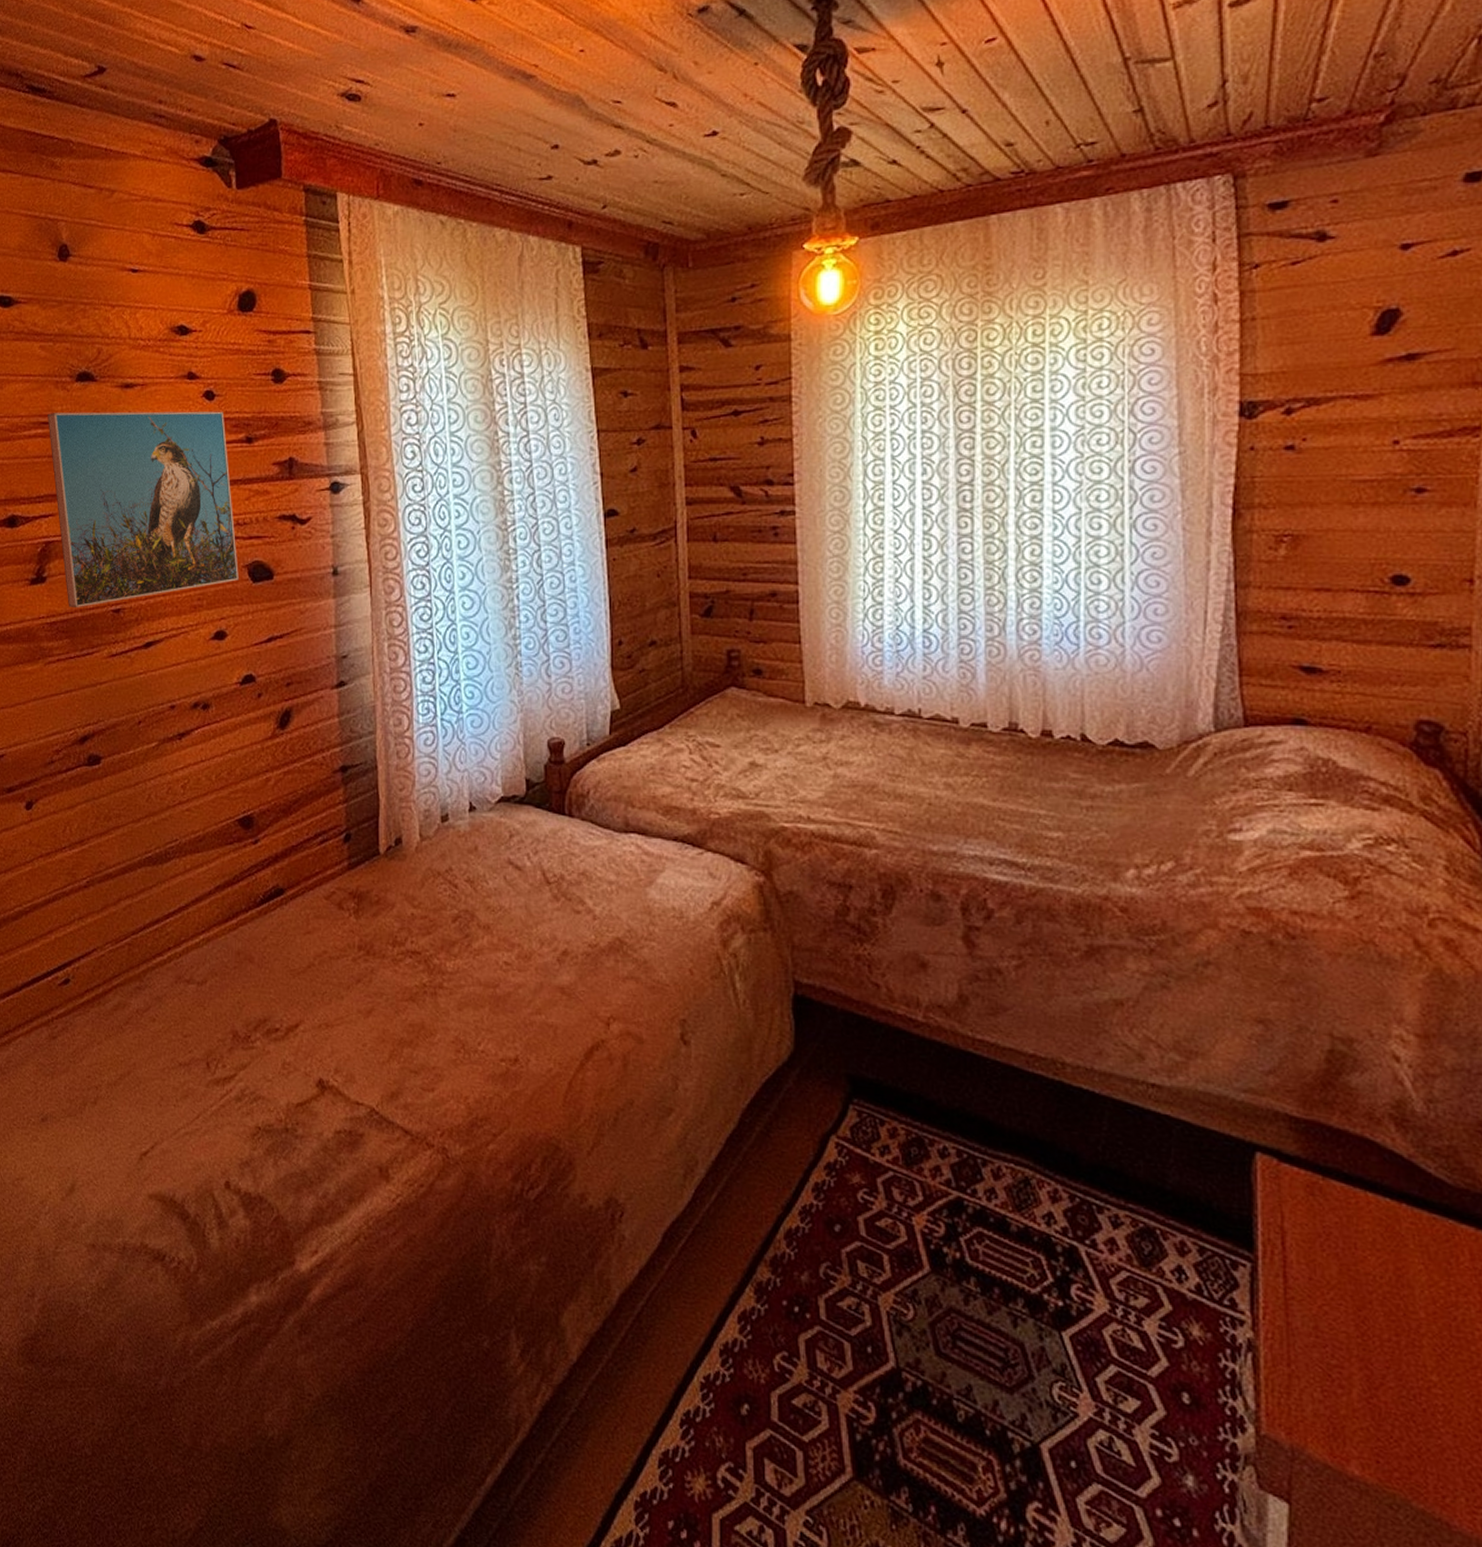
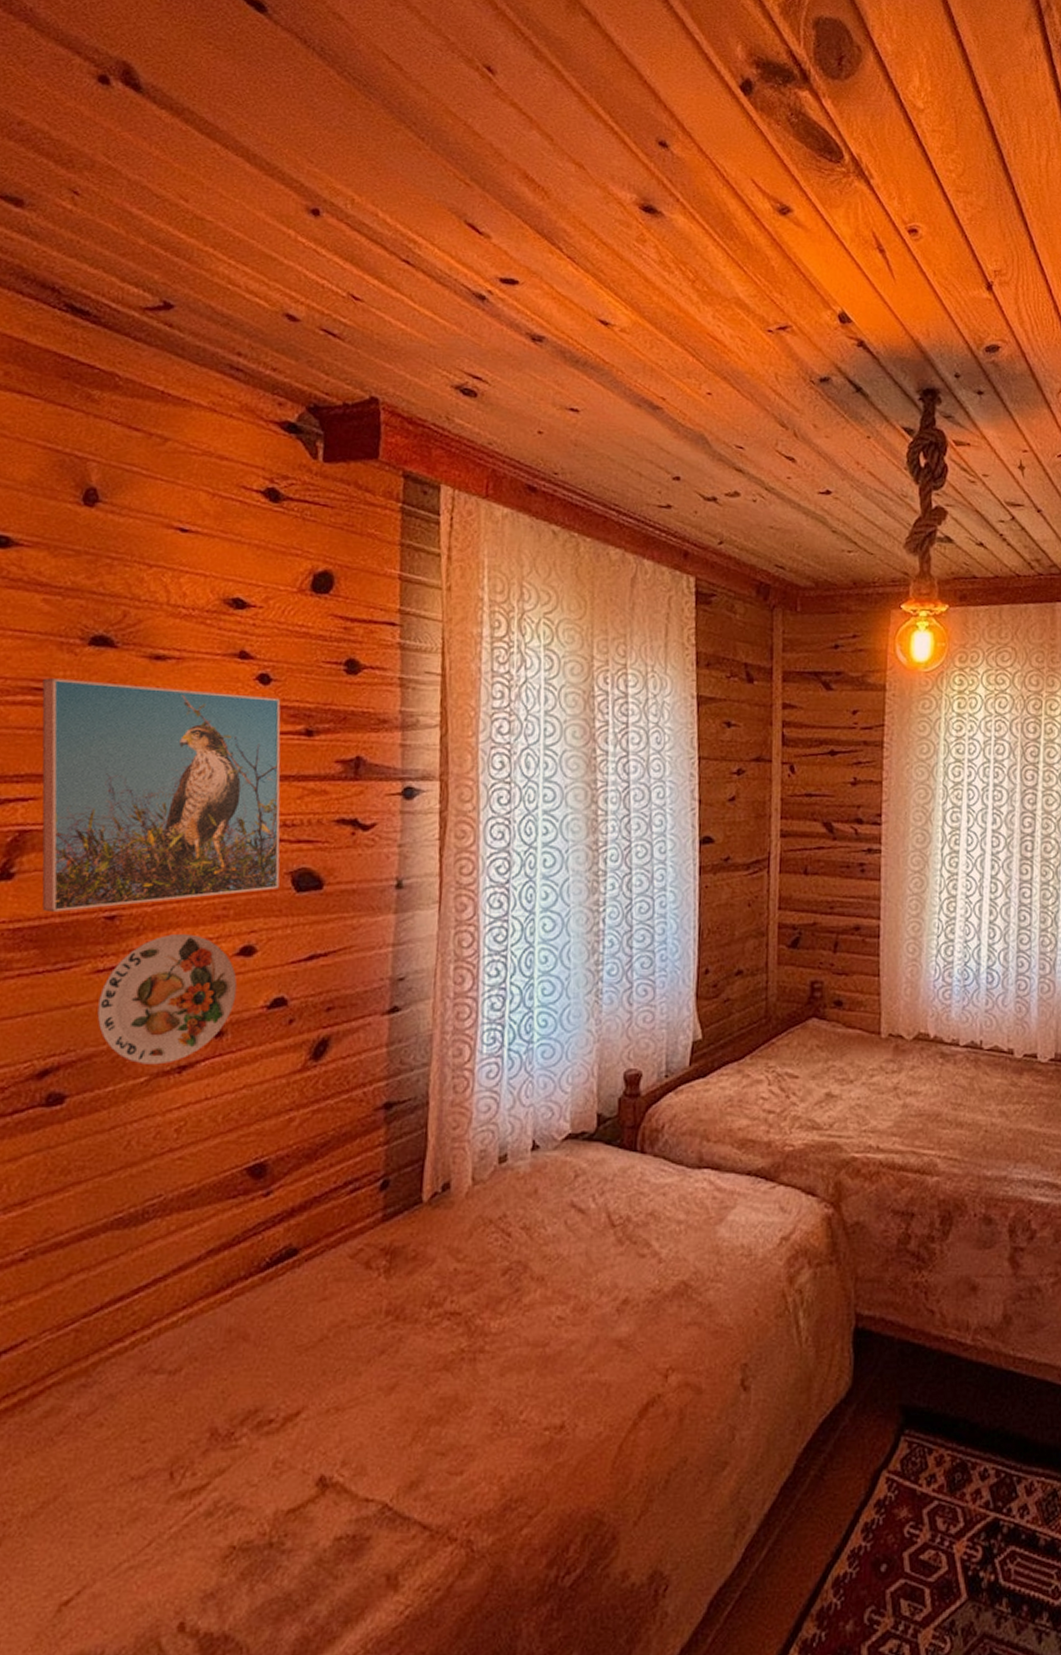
decorative plate: none [116,622,216,733] -> present [97,933,238,1065]

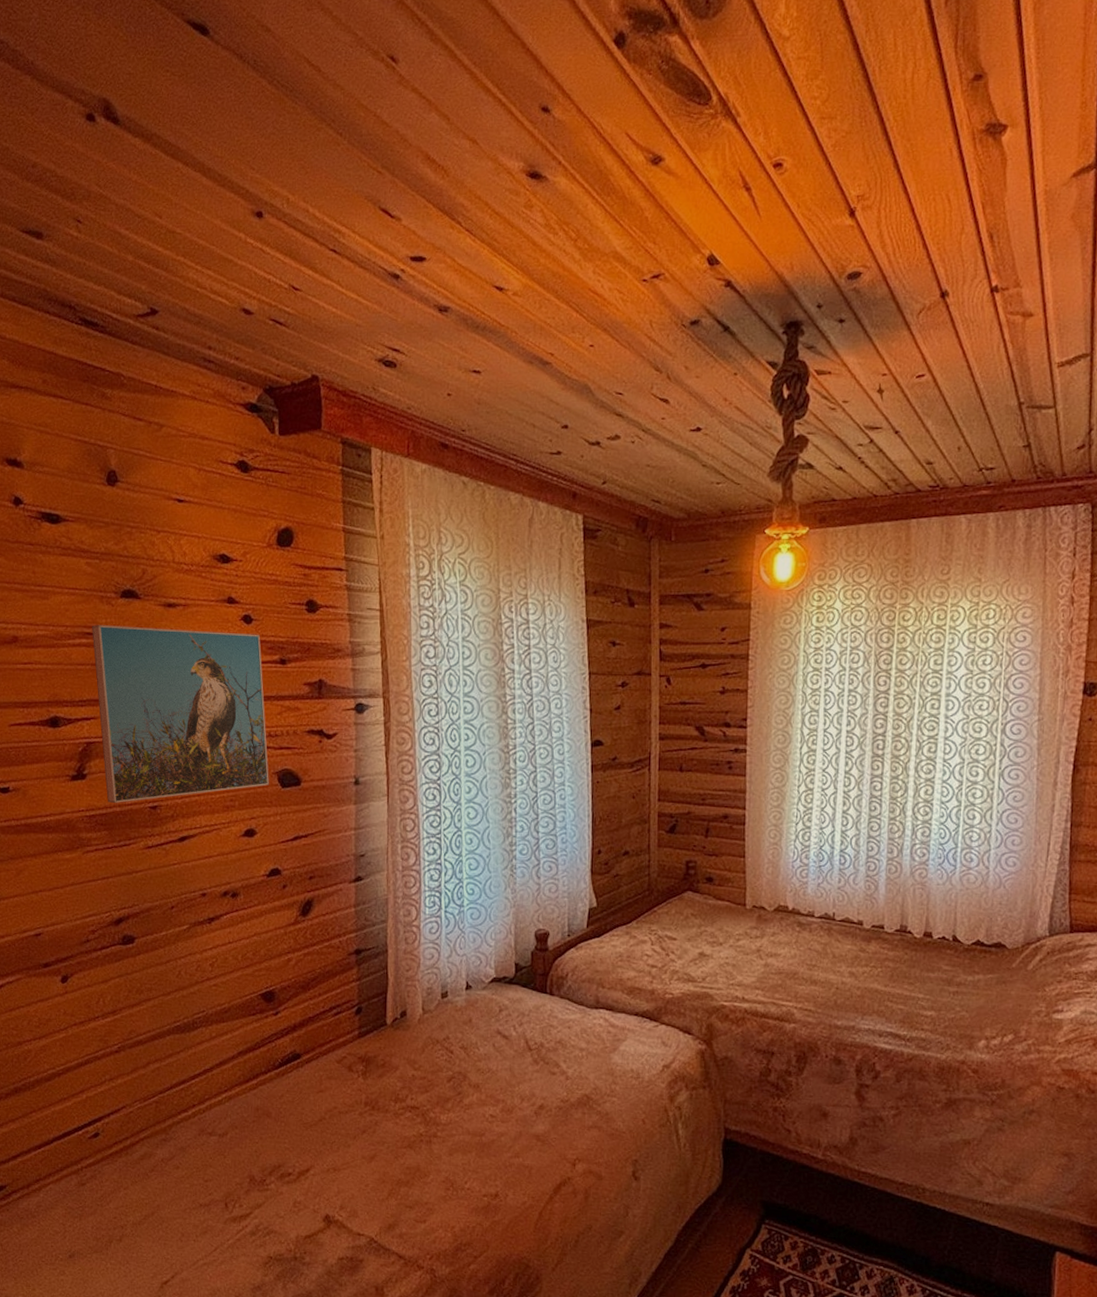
decorative plate: present [97,933,238,1065] -> none [151,819,245,917]

